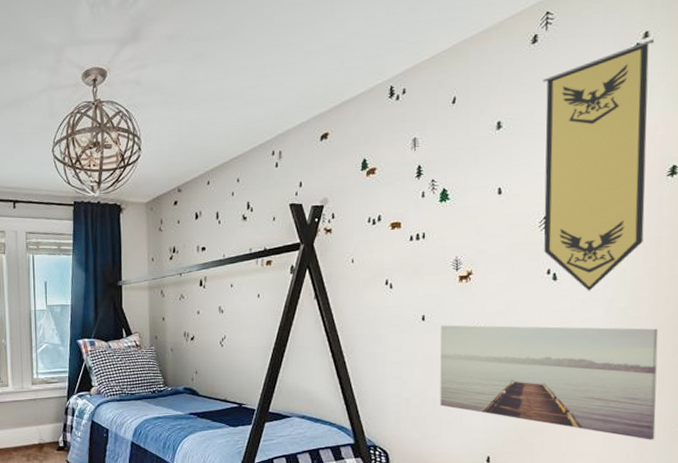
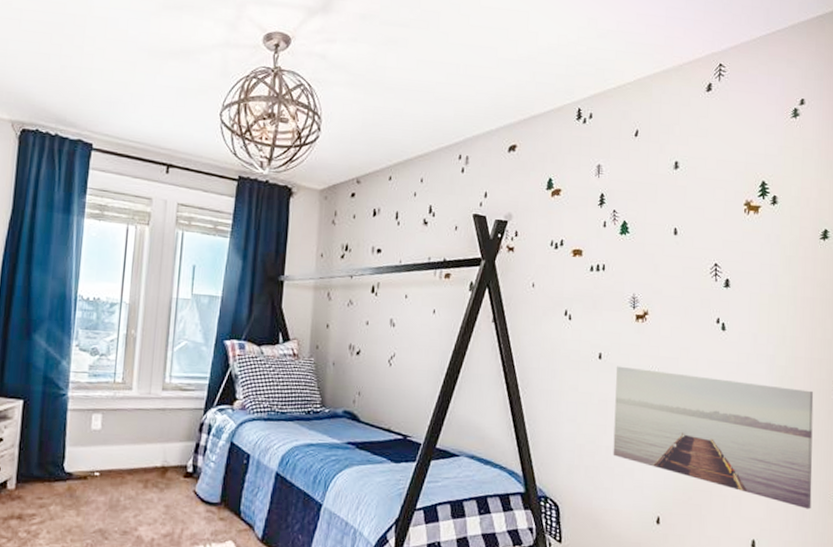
pennant: present [543,38,654,291] -> none [714,106,809,346]

